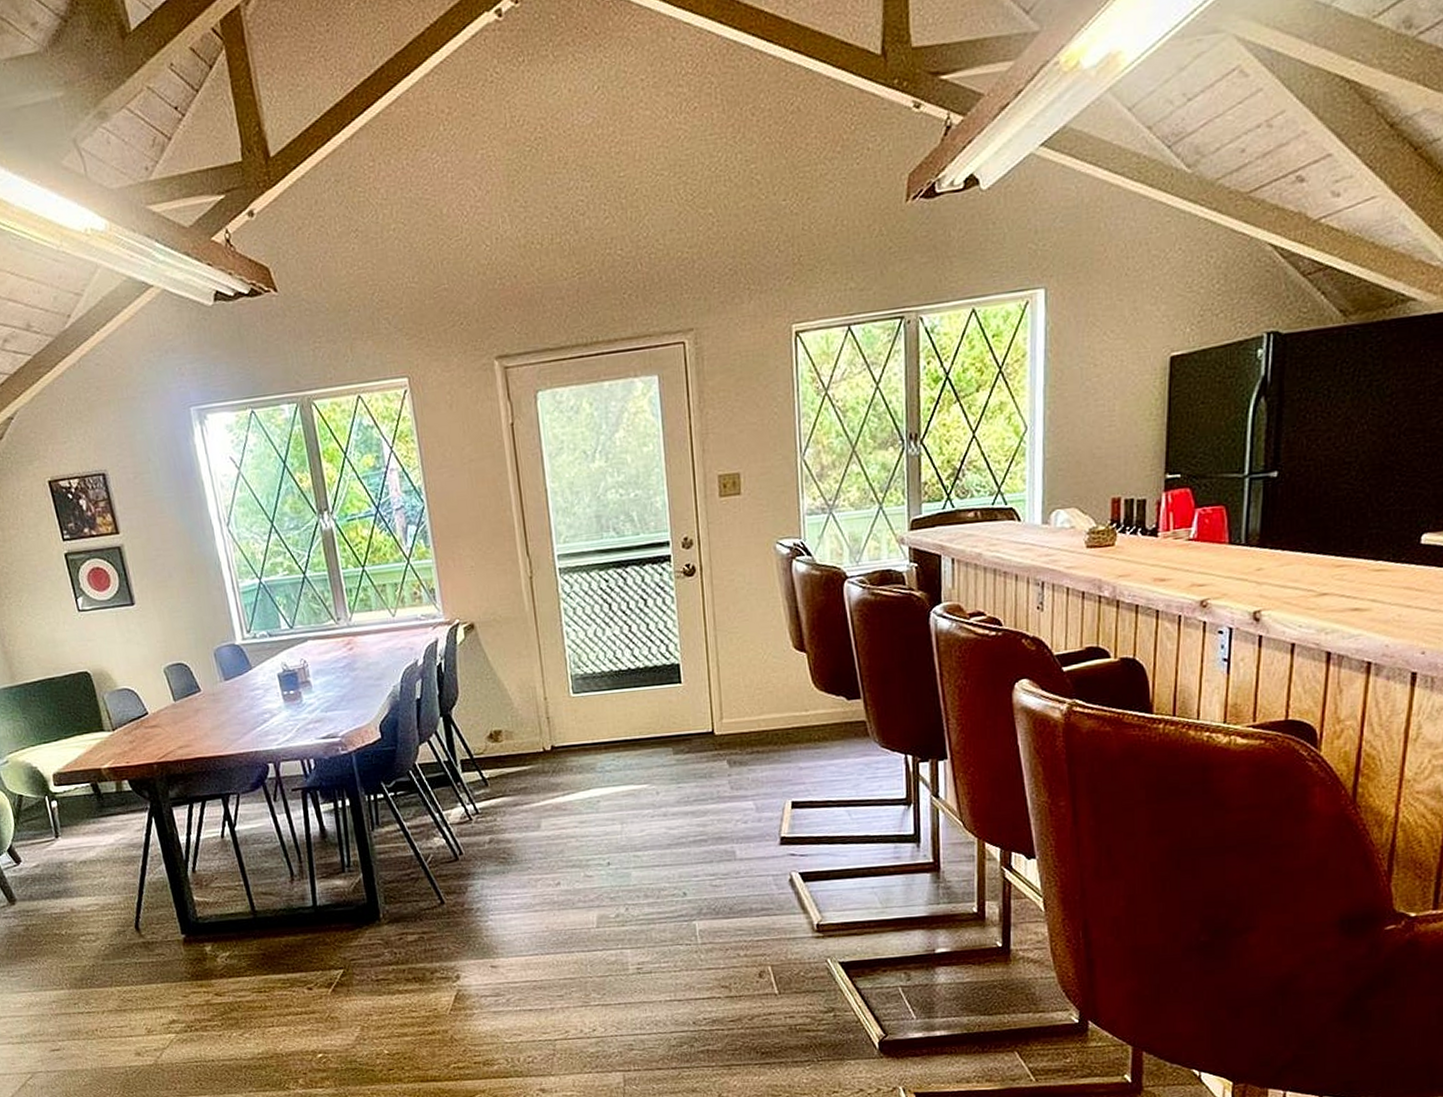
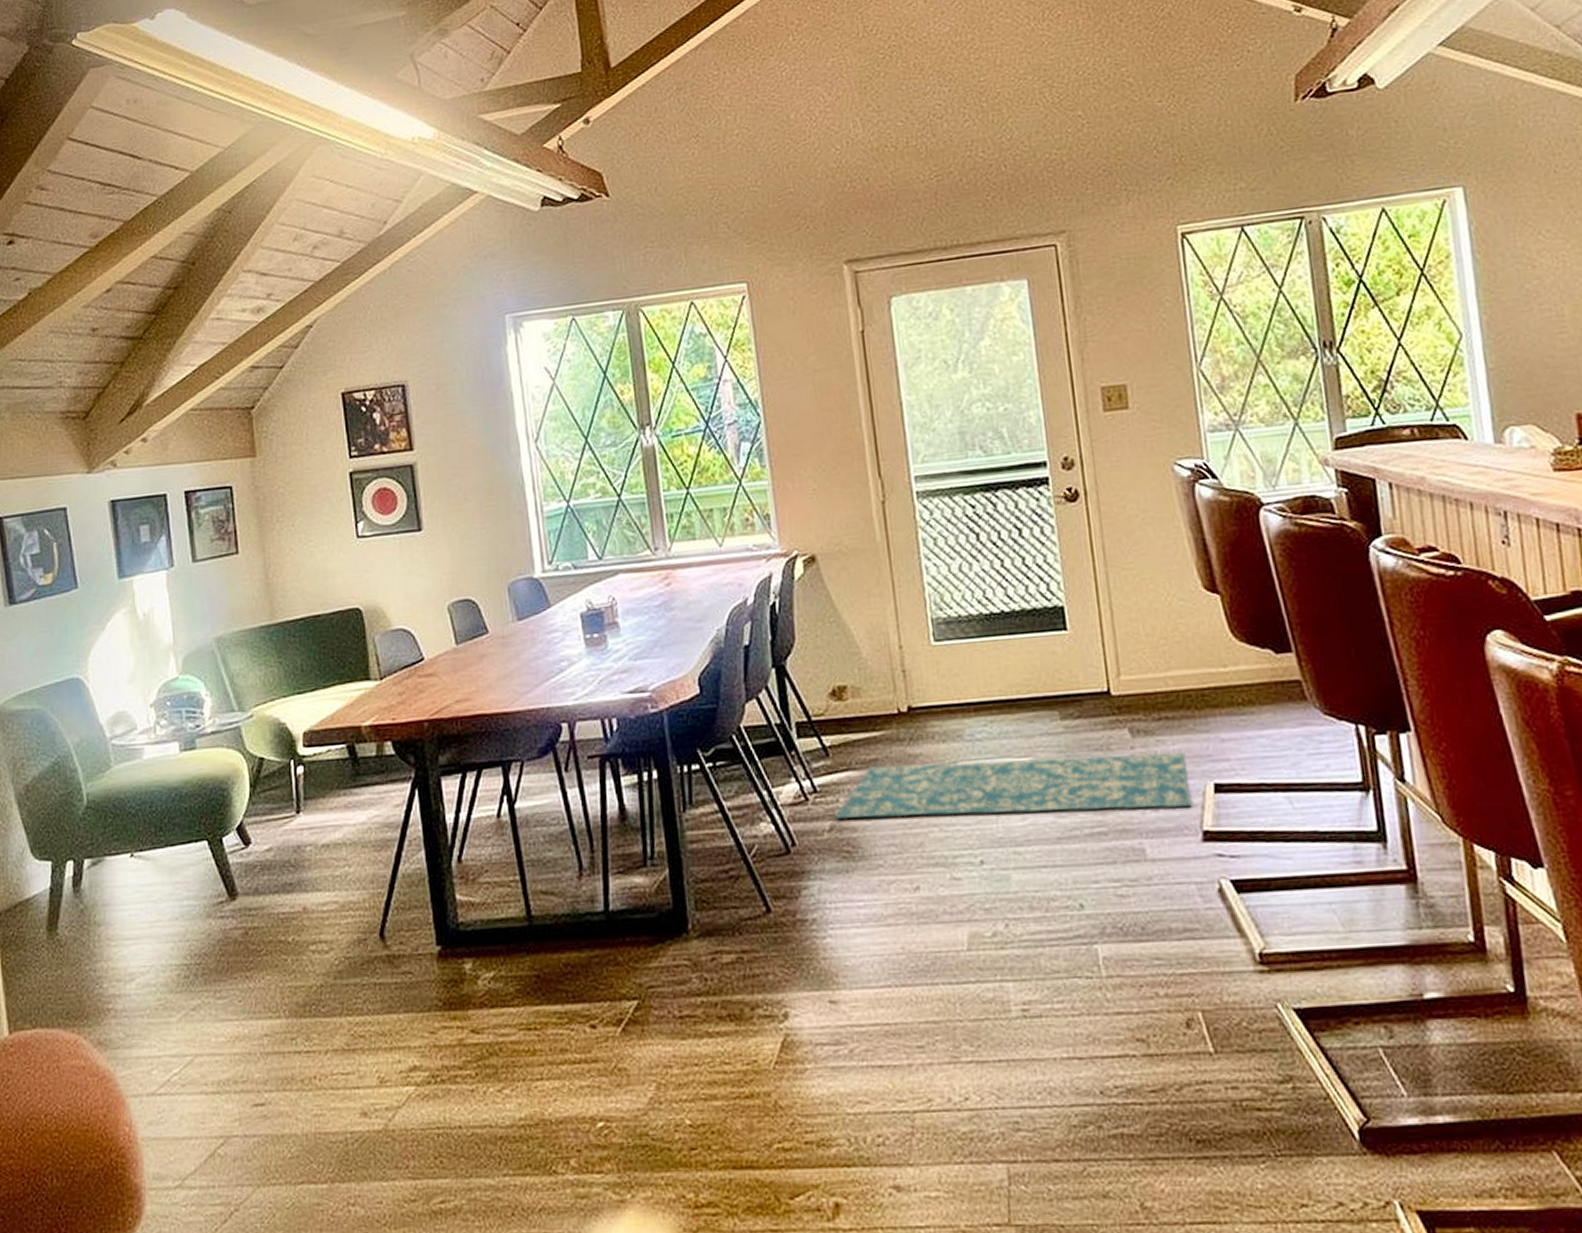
rug: none [492,778,773,834] -> present [834,752,1192,820]

